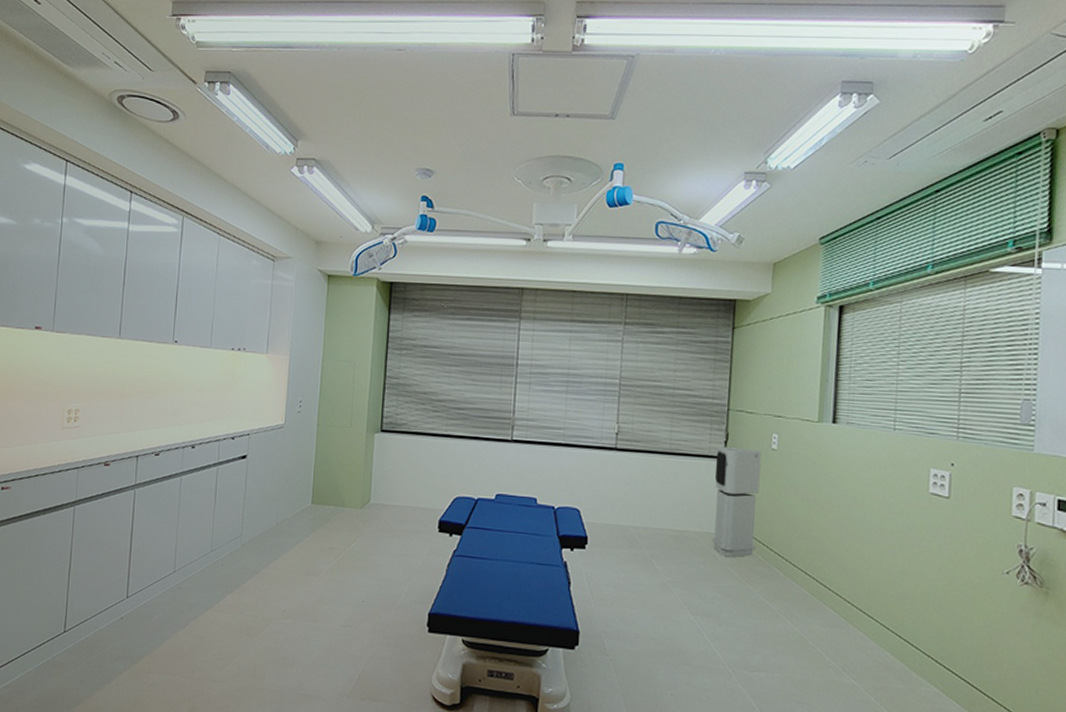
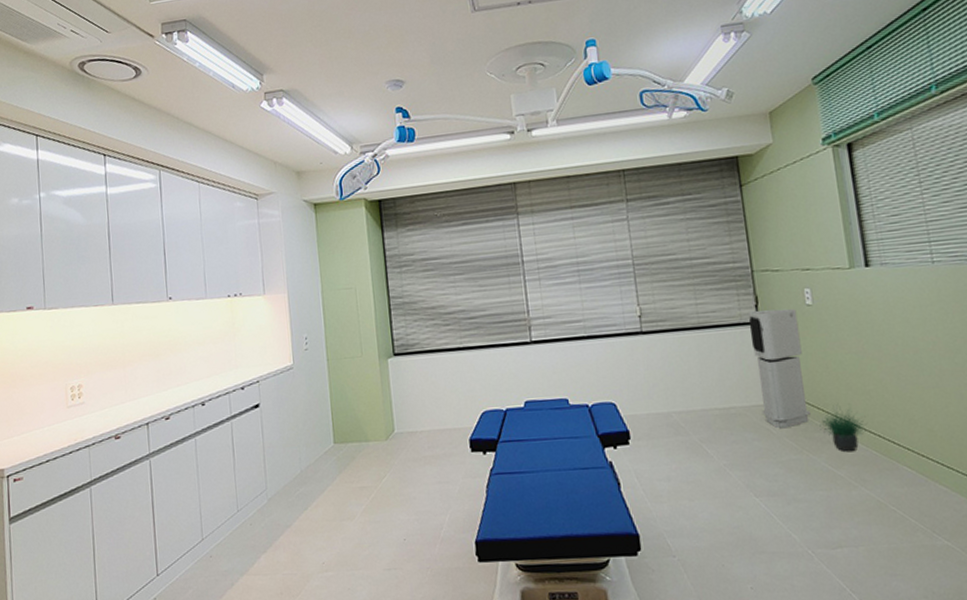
potted plant: none [764,548,804,589] -> present [822,409,867,452]

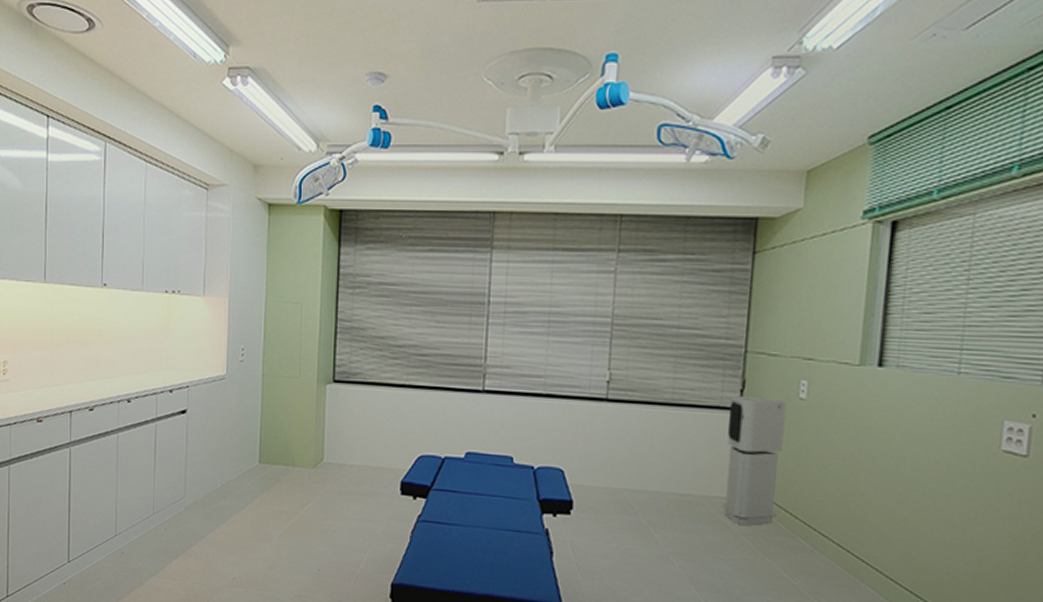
potted plant: present [822,409,867,452] -> none [786,516,837,563]

